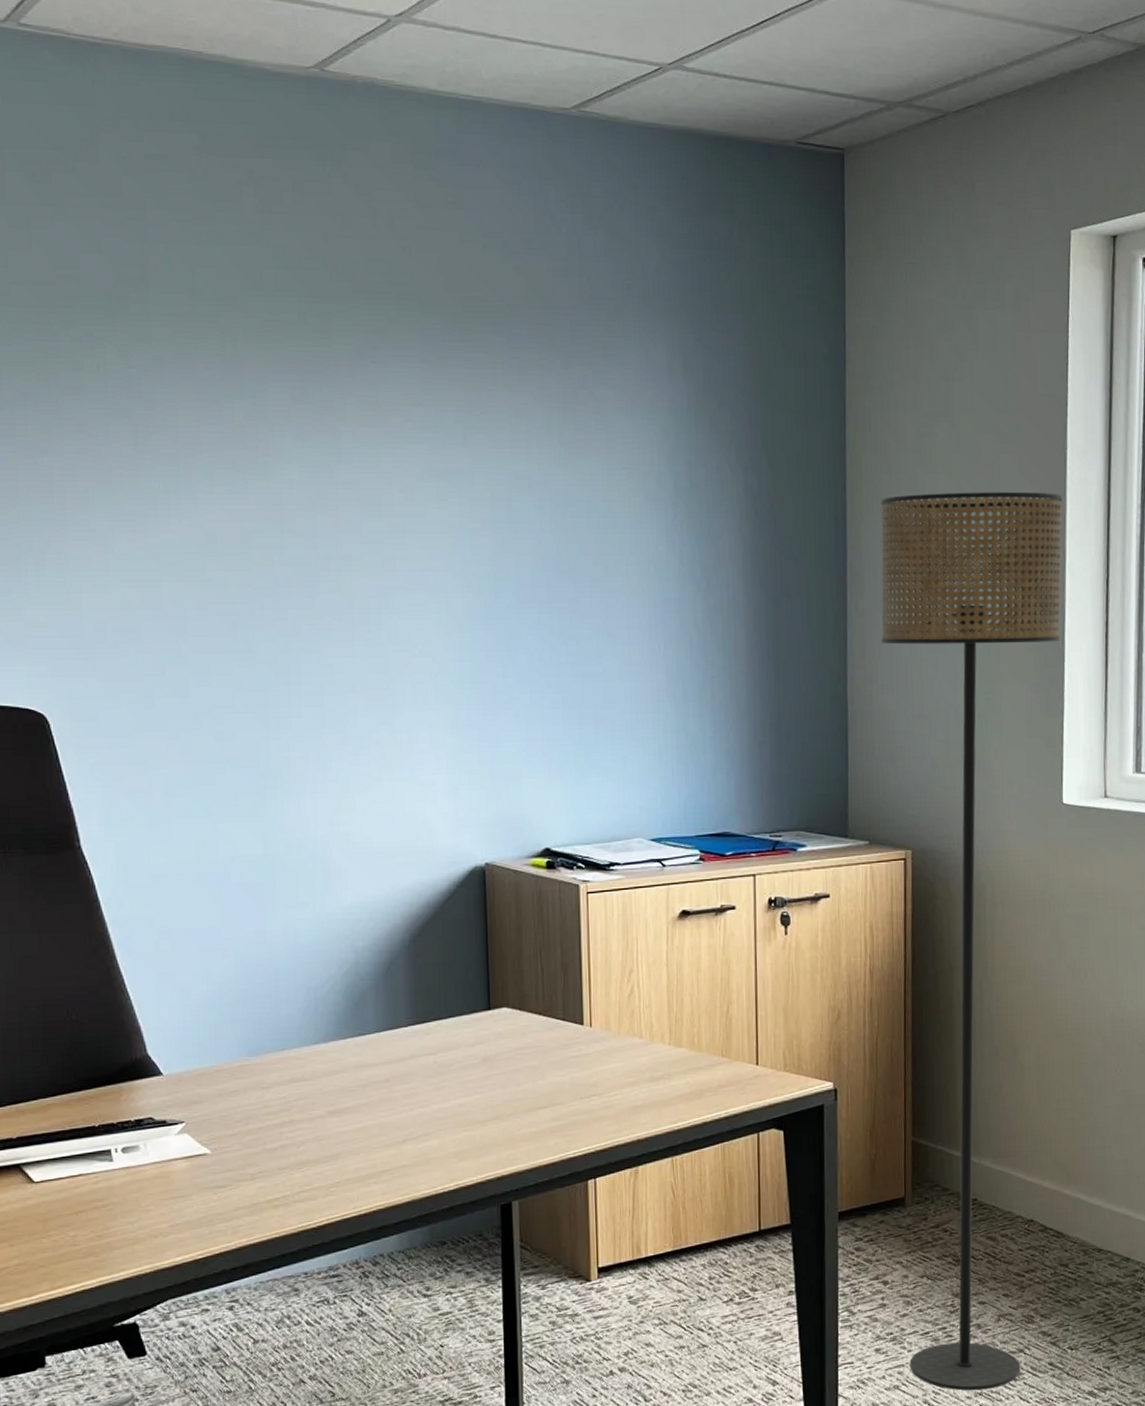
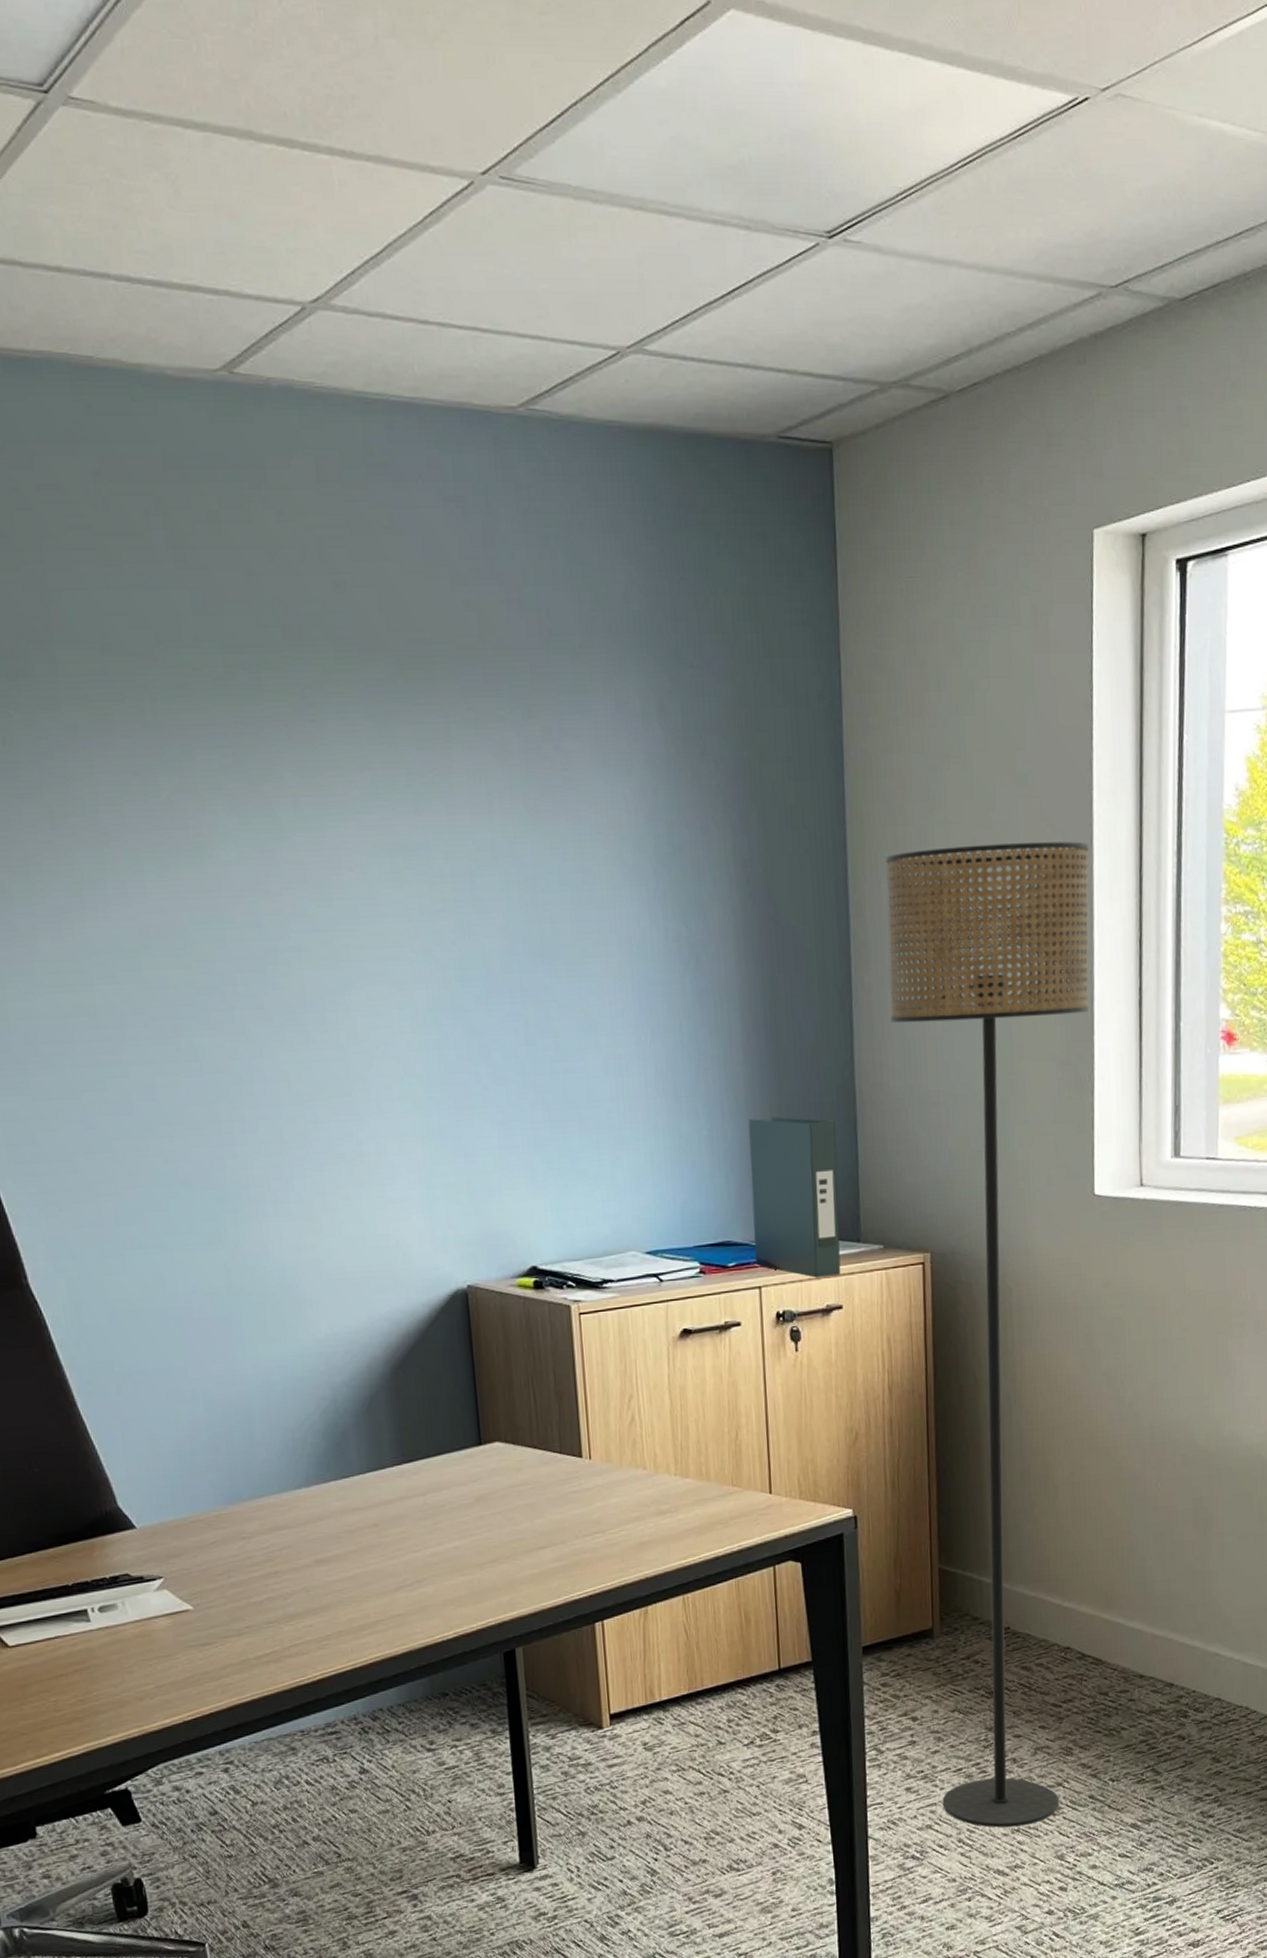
binder: none [749,722,829,869] -> present [748,1116,841,1278]

